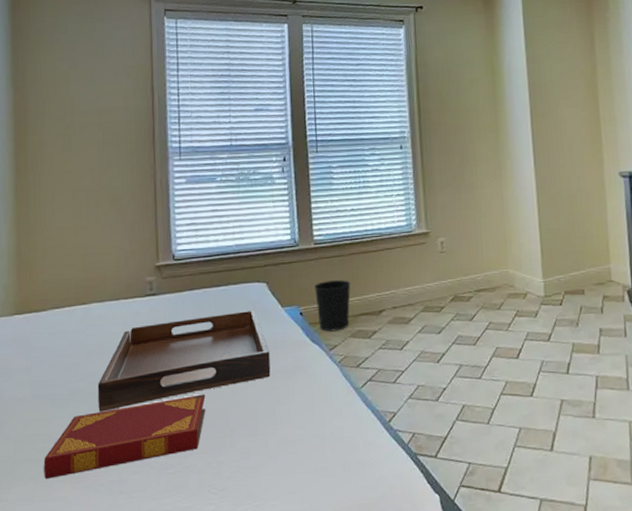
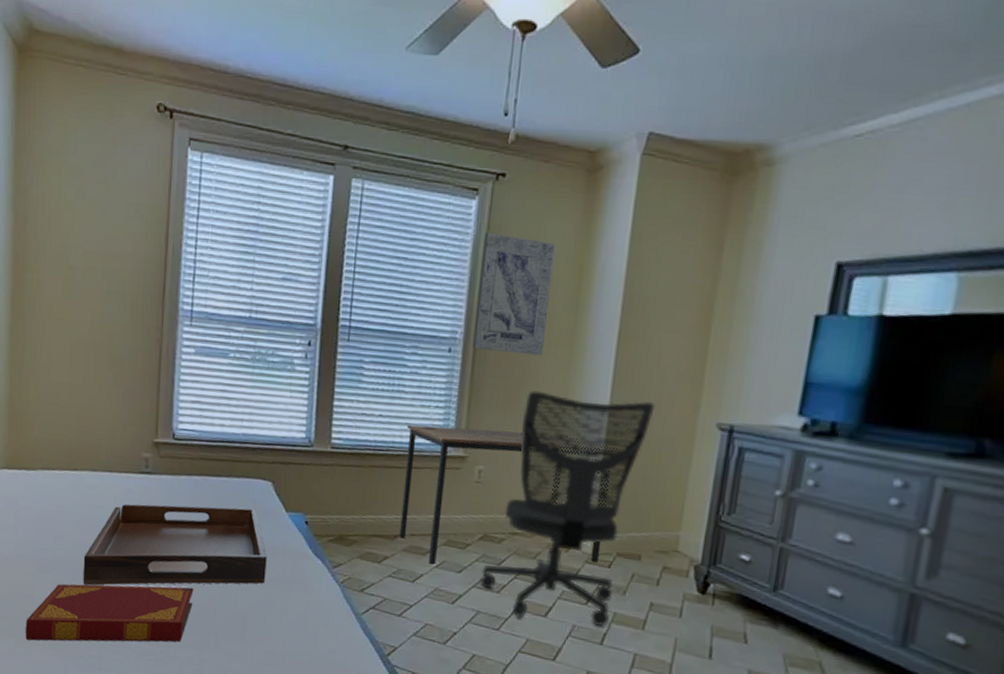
wastebasket: present [313,280,351,332] -> none [324,491,367,549]
desk: none [375,201,552,332] -> present [399,424,617,566]
wall art: none [414,51,475,143] -> present [472,232,556,356]
office chair: none [458,163,570,364] -> present [480,390,655,626]

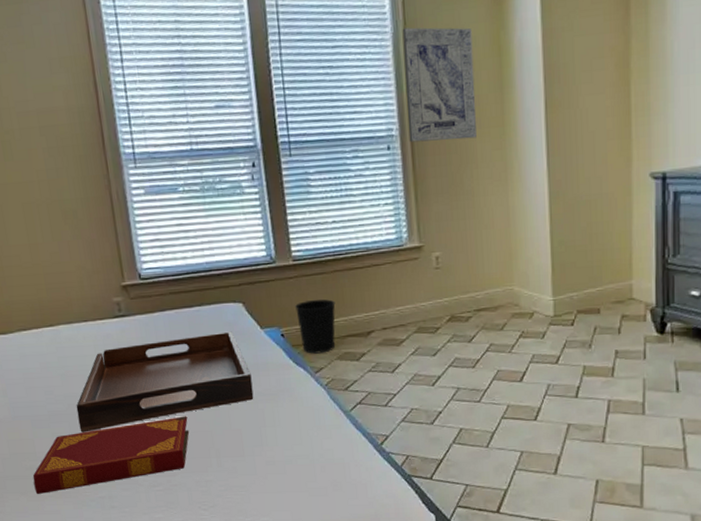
wastebasket: none [324,491,367,549] -> present [294,299,336,354]
desk: present [399,424,617,566] -> none [360,210,562,354]
office chair: present [480,390,655,626] -> none [455,163,590,387]

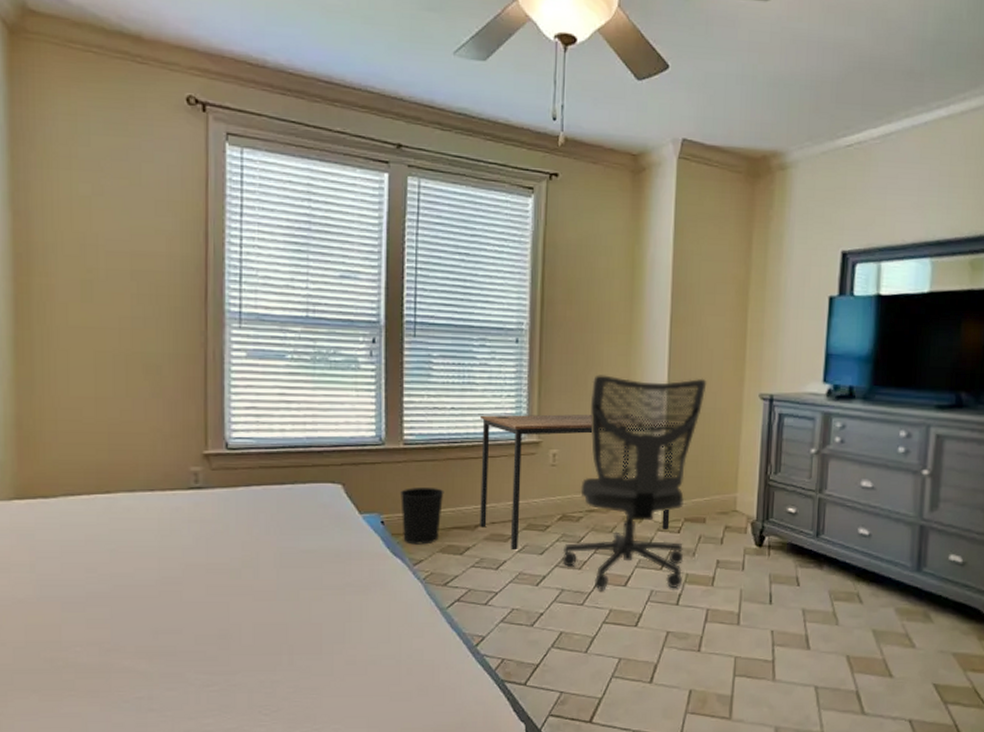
hardback book: present [33,416,190,494] -> none [52,605,260,692]
serving tray: present [76,331,254,433] -> none [124,514,342,620]
desk: none [360,210,562,354] -> present [479,414,678,551]
wall art: present [402,27,477,143] -> none [538,228,609,342]
office chair: none [455,163,590,387] -> present [562,375,707,590]

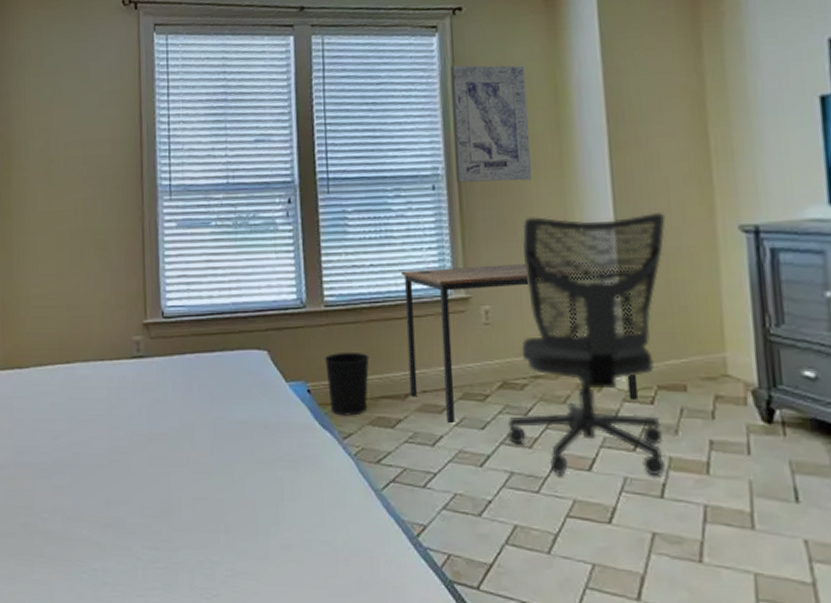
wall art: none [538,228,609,342] -> present [450,65,531,183]

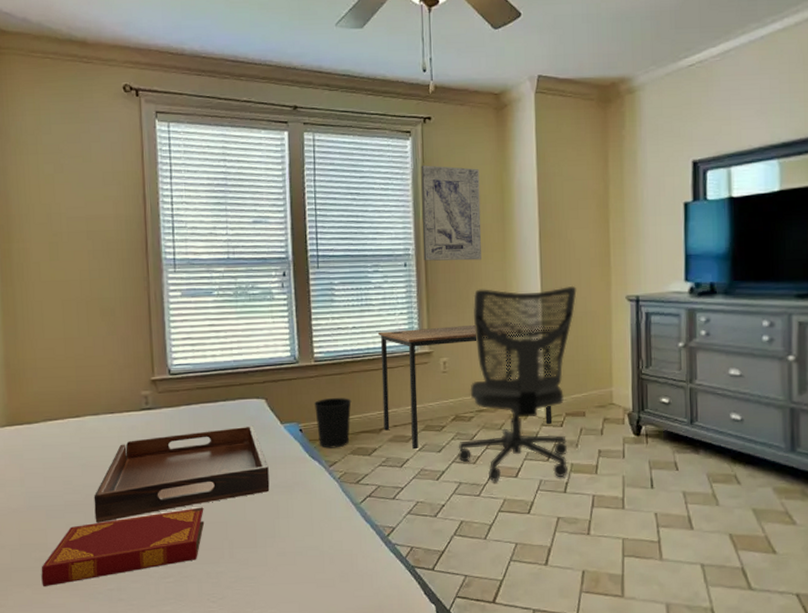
hardback book: none [25,478,198,558] -> present [41,507,205,586]
serving tray: none [81,382,272,488] -> present [94,425,270,523]

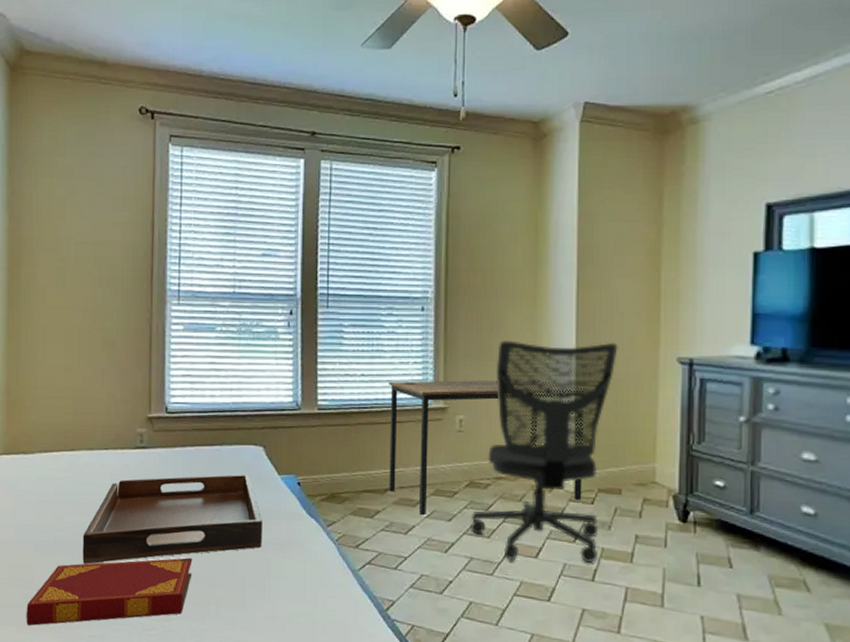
wastebasket: present [313,398,352,449] -> none [314,451,355,507]
wall art: present [421,165,482,261] -> none [443,199,511,308]

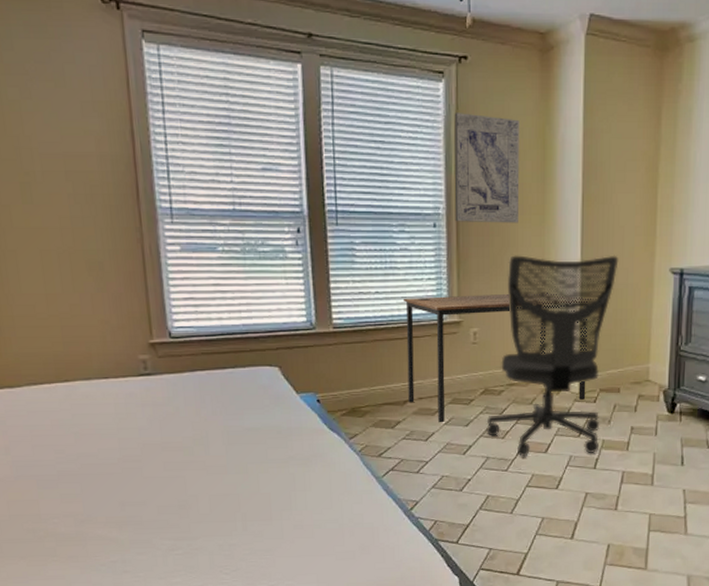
hardback book: present [26,557,193,626] -> none [35,479,215,558]
serving tray: present [82,474,262,564] -> none [90,395,285,494]
wall art: none [443,199,511,308] -> present [454,113,520,223]

